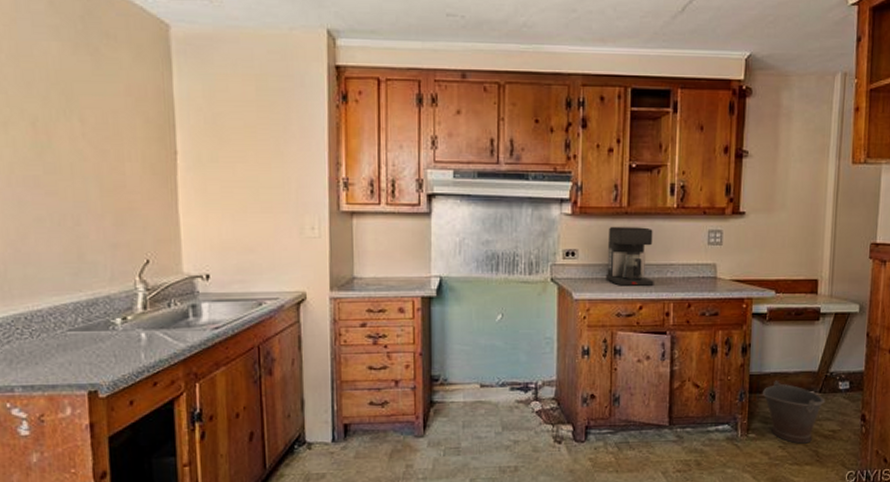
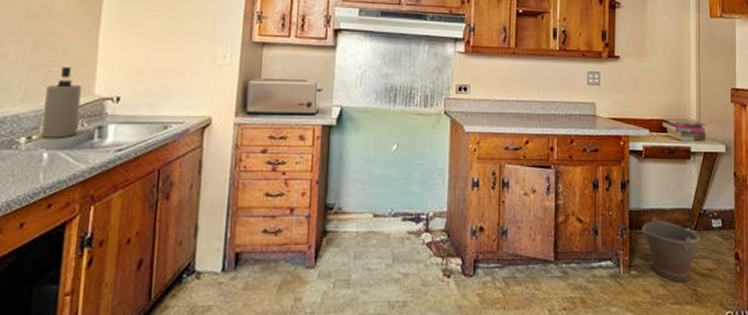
soap dispenser: none [131,245,171,318] -> present [40,67,81,138]
toaster: none [340,249,420,290] -> present [245,77,323,117]
coffee maker: present [605,227,654,287] -> none [495,65,539,123]
books: none [789,277,840,303] -> present [662,117,707,142]

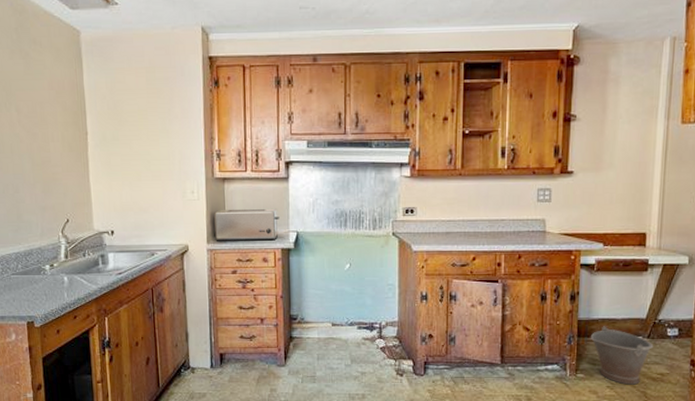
soap dispenser: present [40,67,81,138] -> none [55,208,86,265]
books: present [662,117,707,142] -> none [617,231,668,255]

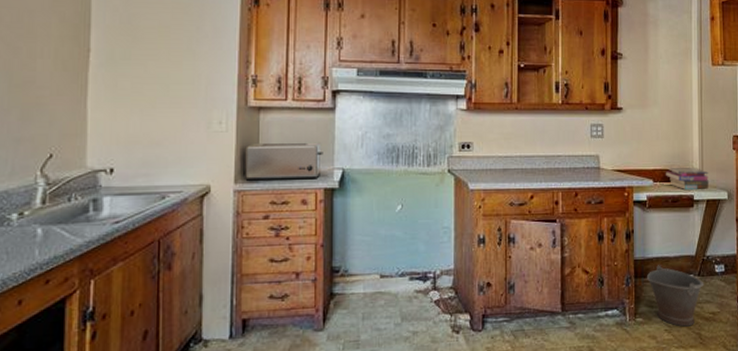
books: none [617,231,668,255] -> present [665,167,710,191]

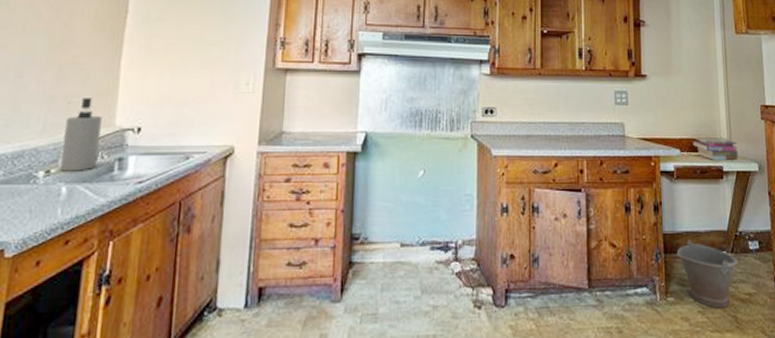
soap dispenser: none [32,140,72,213] -> present [59,98,102,171]
toaster: present [245,142,323,182] -> none [269,104,347,144]

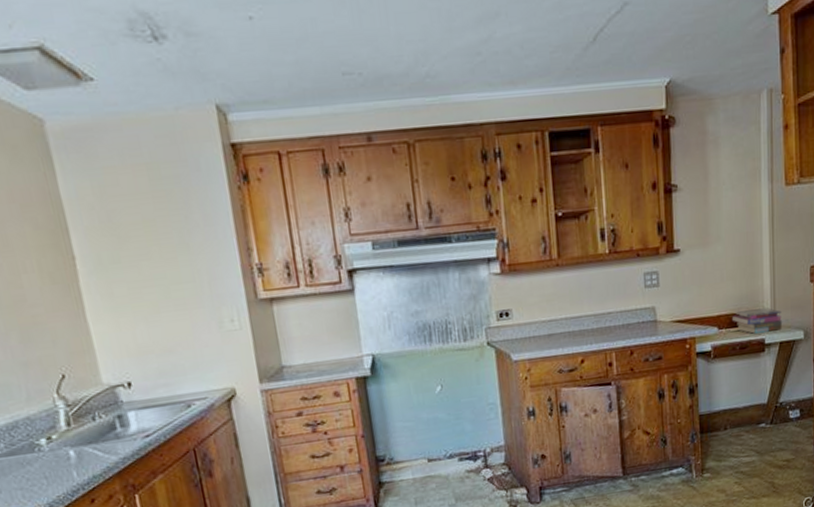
soap dispenser: present [59,98,102,171] -> none [43,358,97,436]
bucket: present [677,240,738,309] -> none [714,417,777,478]

